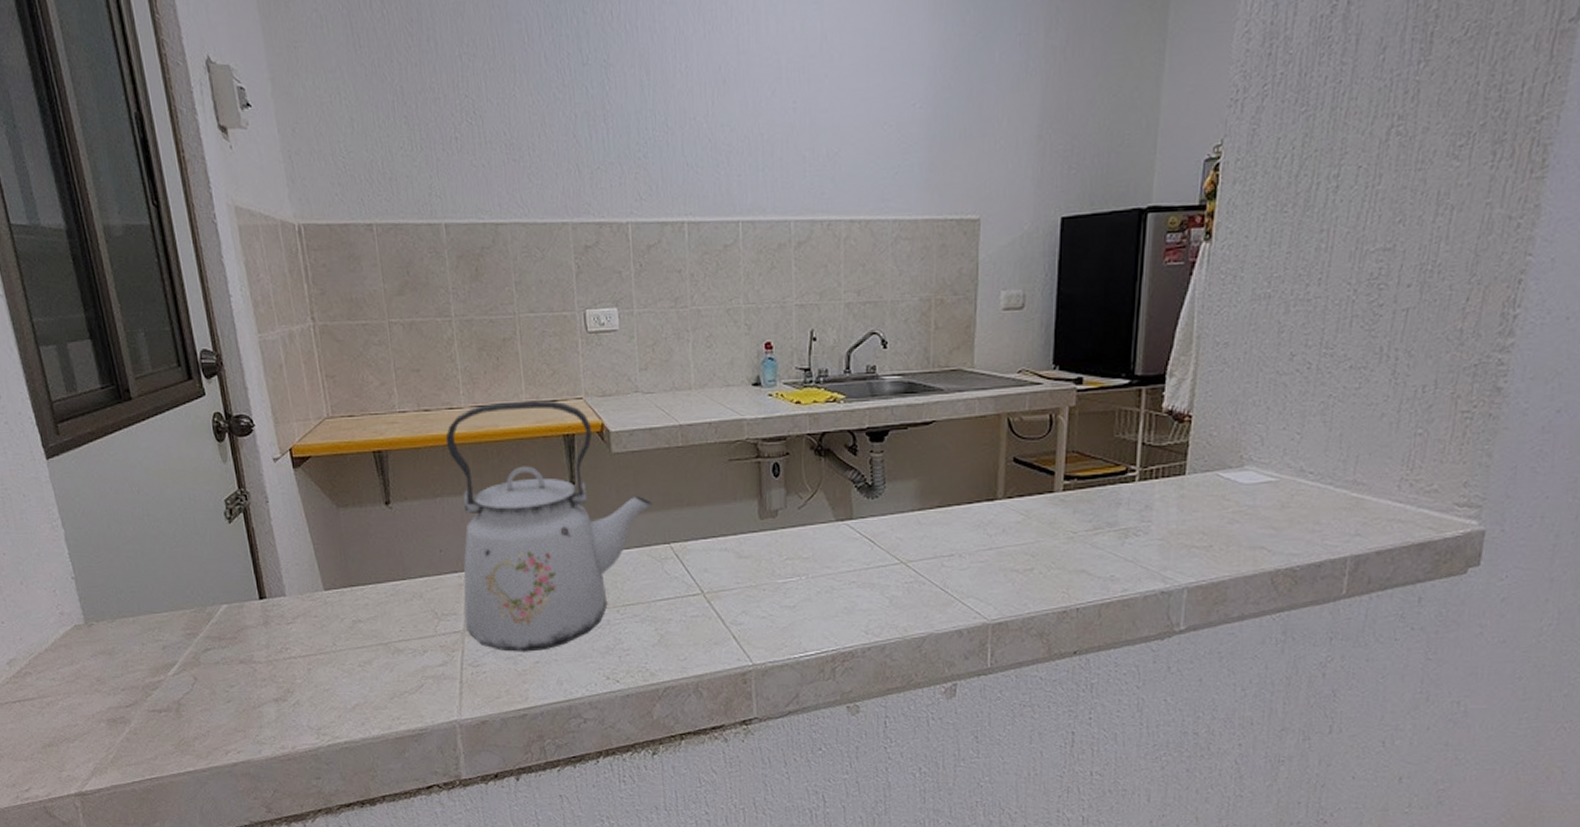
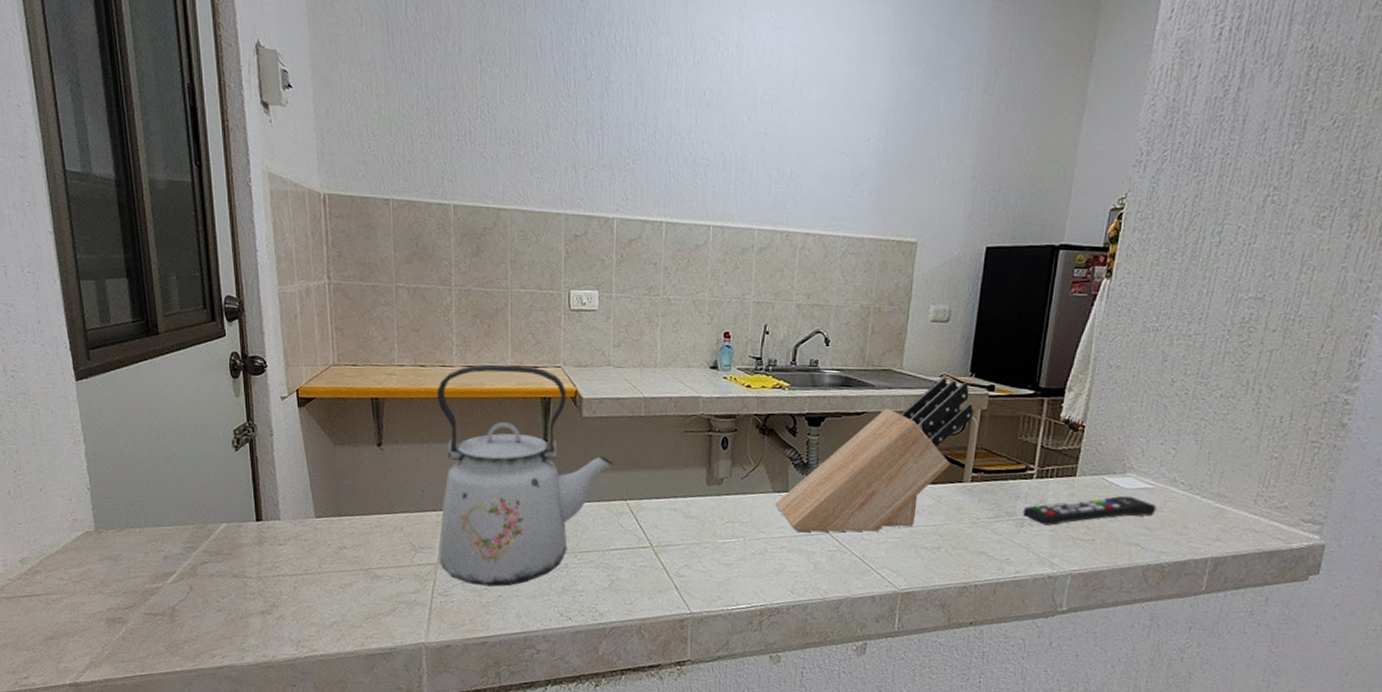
knife block: none [840,374,1060,564] -> present [776,378,973,533]
remote control: none [1126,492,1283,534] -> present [1022,495,1157,526]

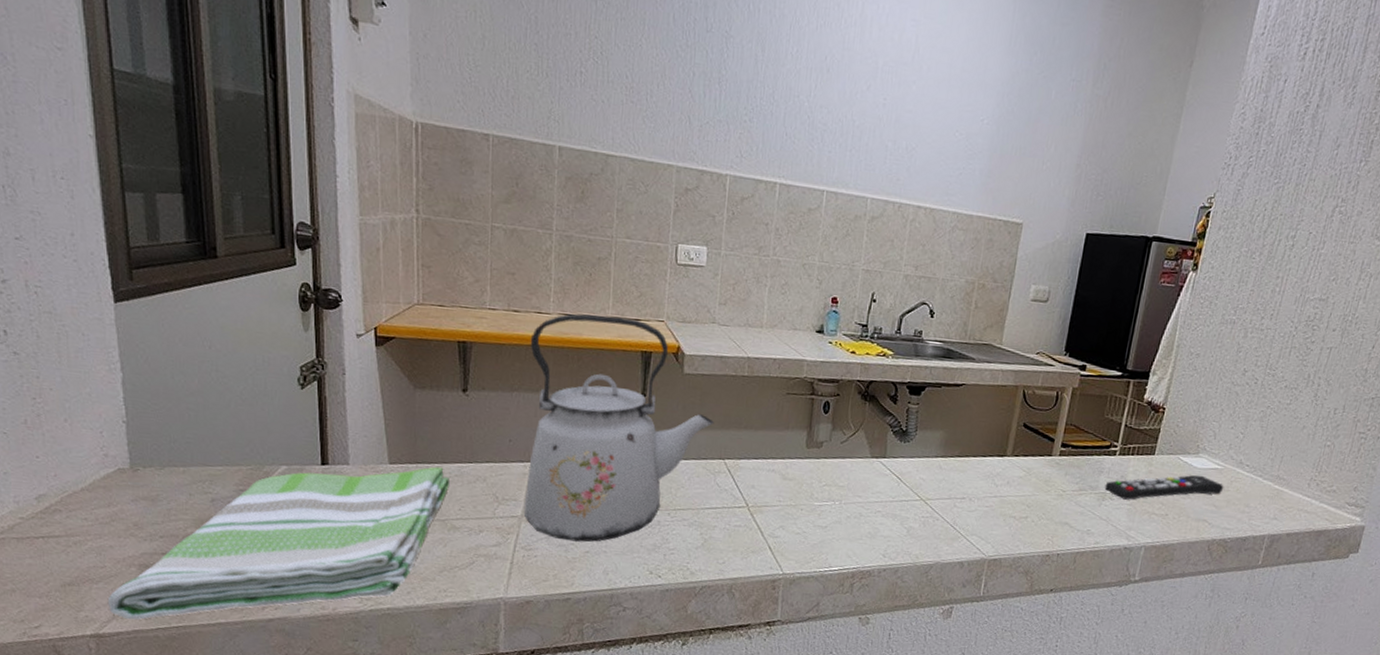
dish towel: none [82,518,370,670] -> present [107,466,449,620]
knife block: present [776,378,973,533] -> none [873,355,1066,500]

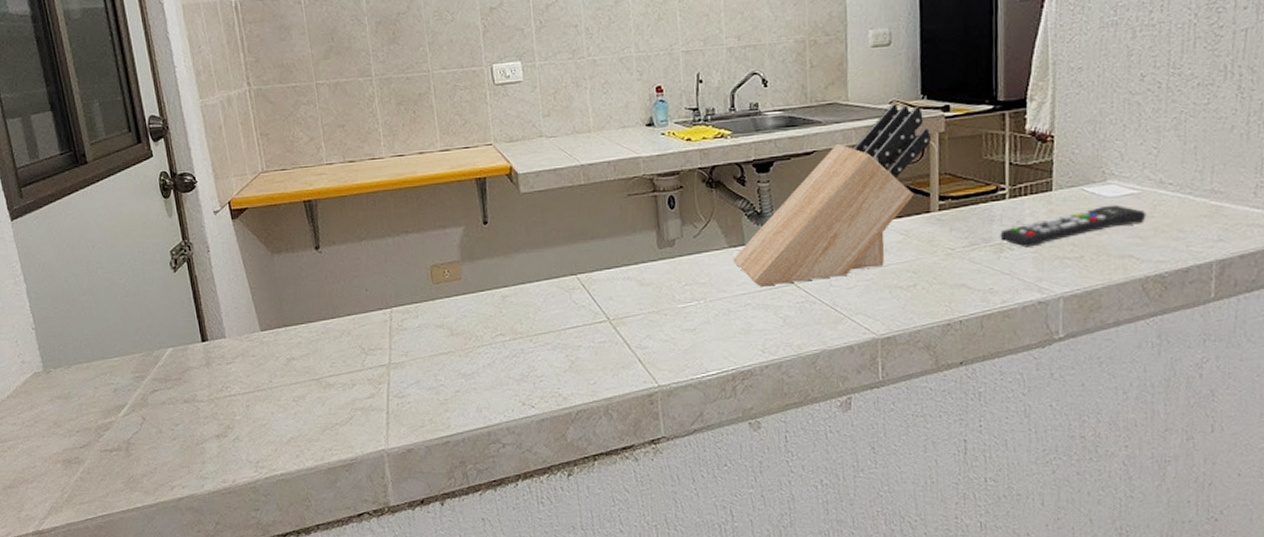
dish towel: present [107,466,449,620] -> none [41,327,318,514]
kettle: present [523,313,715,542] -> none [368,147,560,383]
knife block: none [873,355,1066,500] -> present [733,104,931,287]

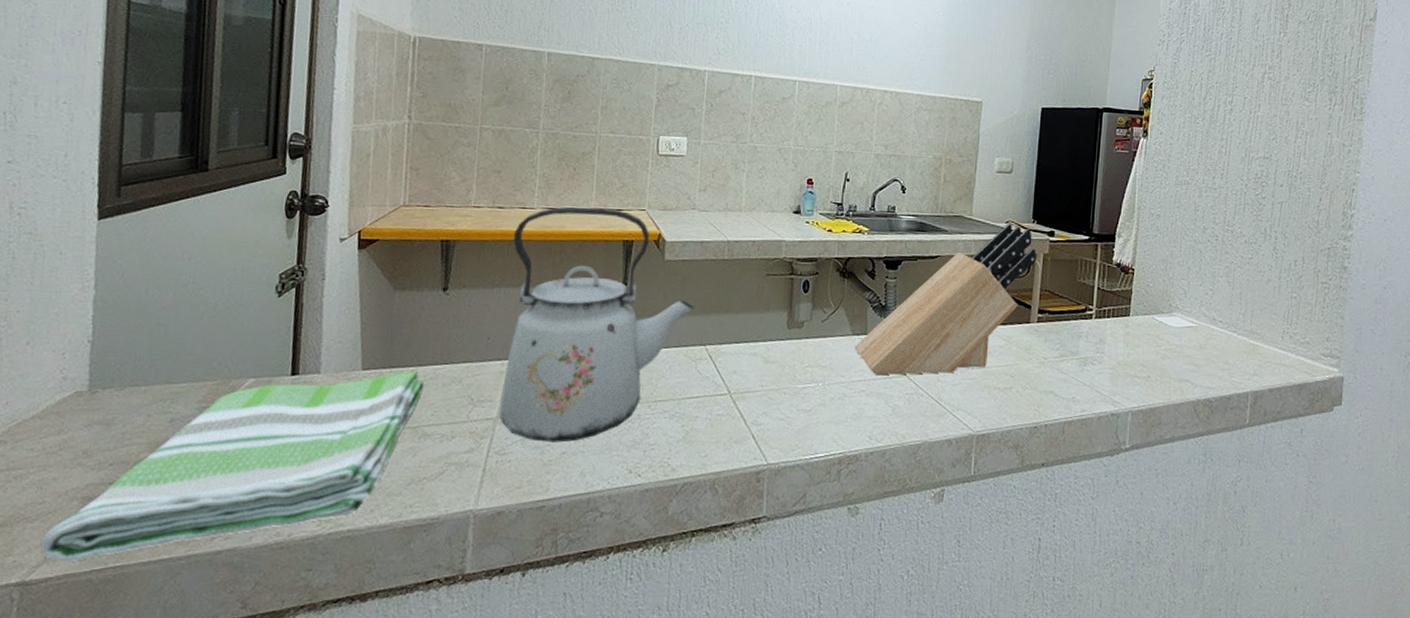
dish towel: none [41,327,318,514] -> present [40,370,424,563]
kettle: none [368,147,560,383] -> present [498,206,696,443]
remote control: present [1000,204,1147,248] -> none [1085,334,1201,364]

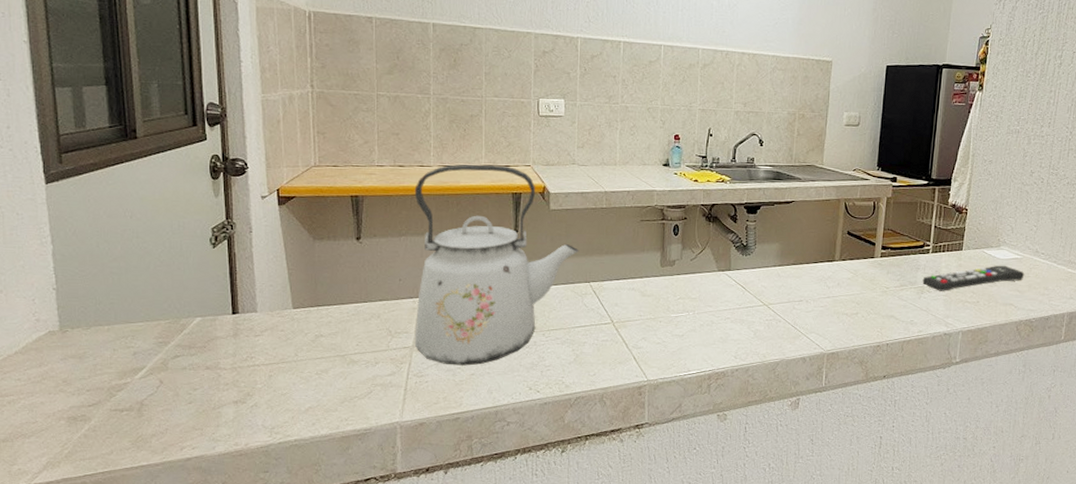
dish towel: present [40,370,424,563] -> none [38,308,347,469]
knife block: present [855,224,1037,376] -> none [720,171,881,305]
remote control: none [1085,334,1201,364] -> present [922,265,1025,291]

